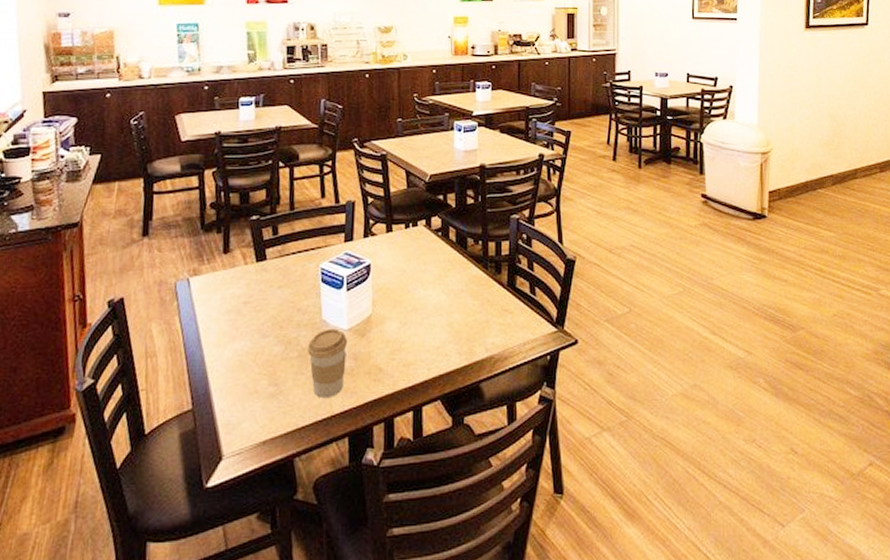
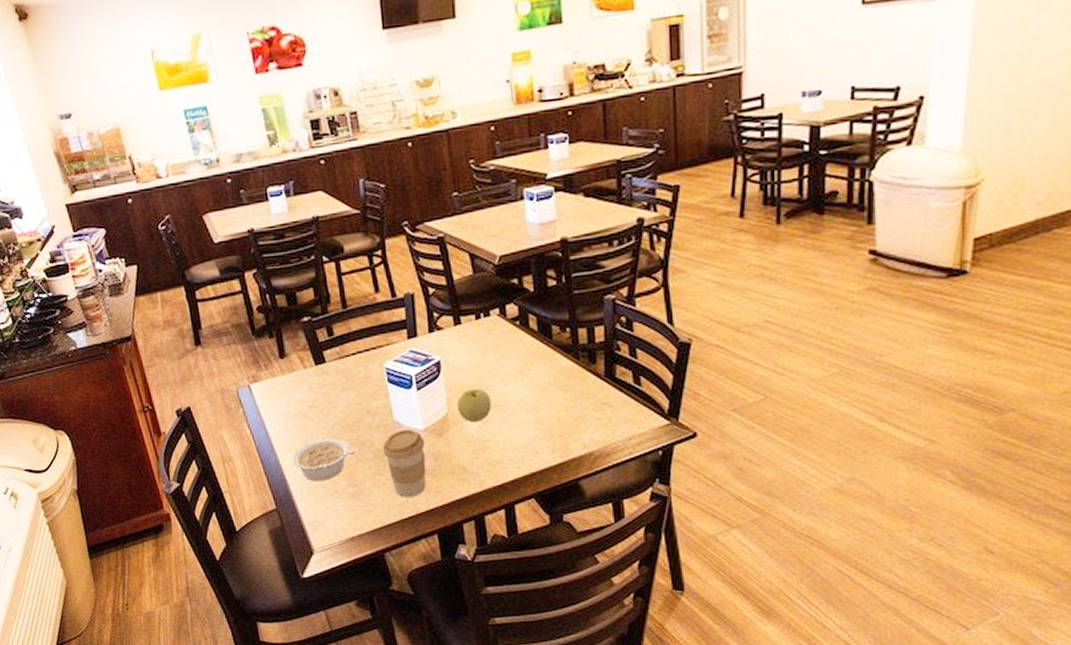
legume: none [218,335,281,380] -> present [292,438,355,482]
apple: none [380,292,411,323] -> present [457,388,492,422]

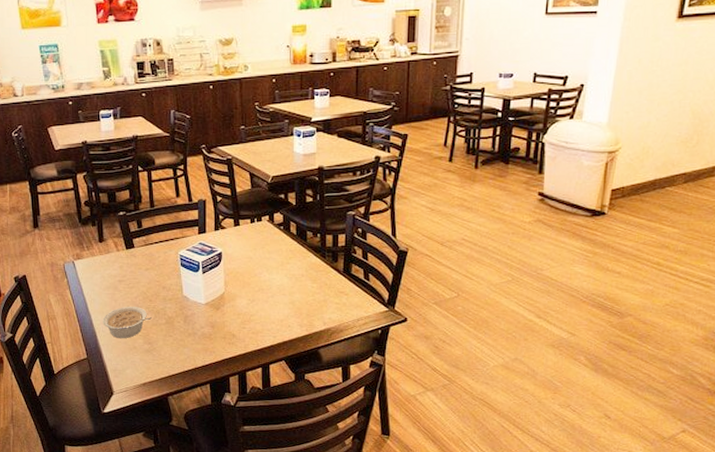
coffee cup: present [383,429,427,497] -> none [173,302,206,354]
apple: present [457,388,492,422] -> none [232,275,258,300]

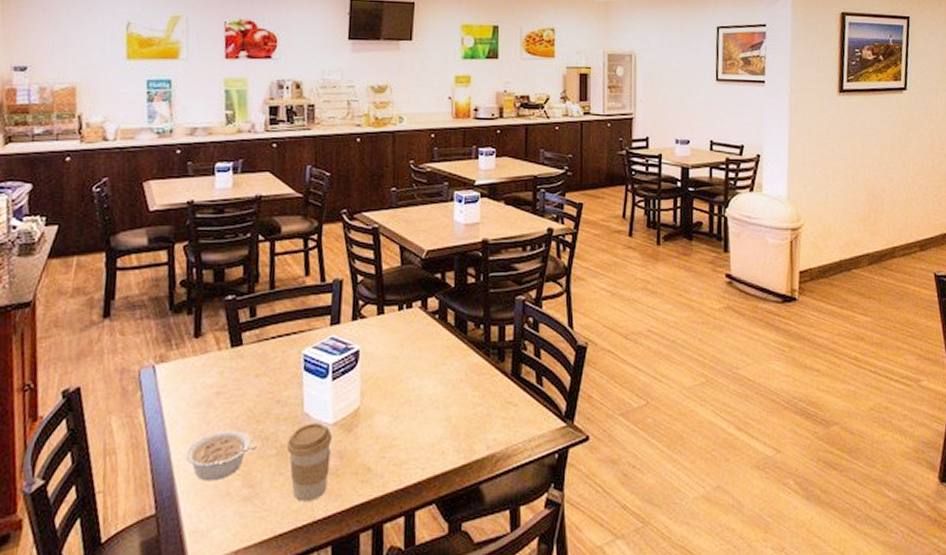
coffee cup: none [173,302,206,354] -> present [287,422,333,501]

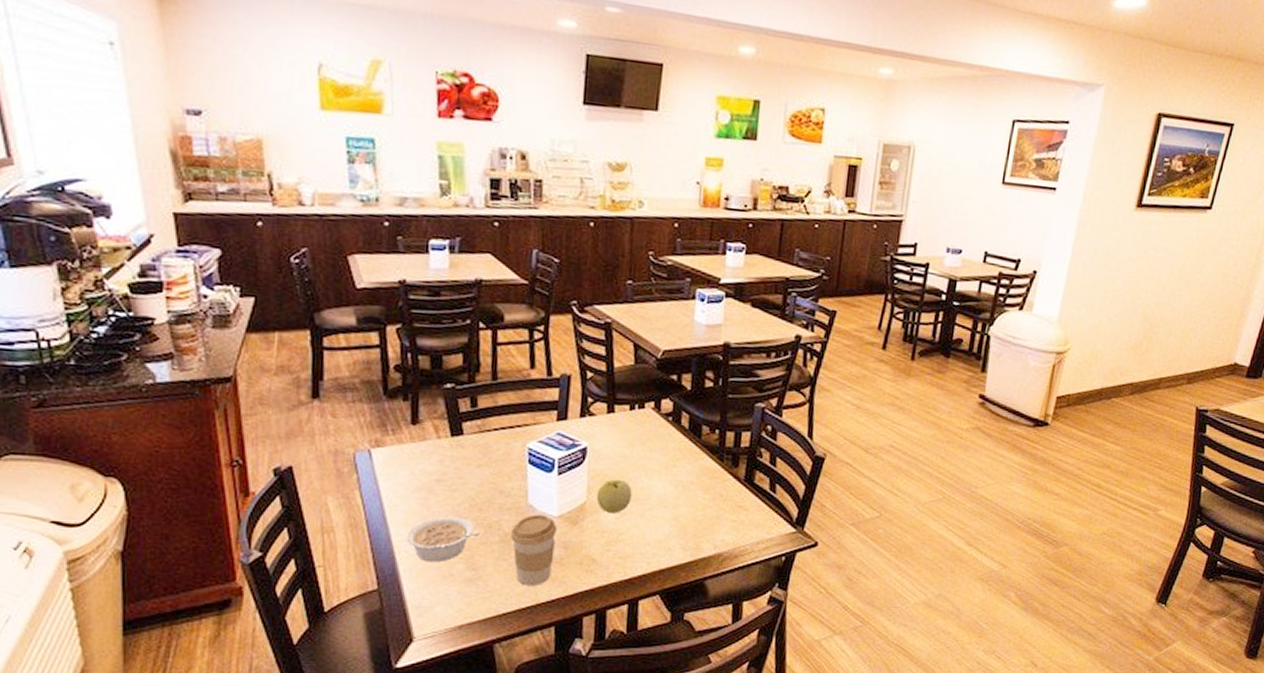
apple: none [369,381,404,417] -> present [596,479,632,513]

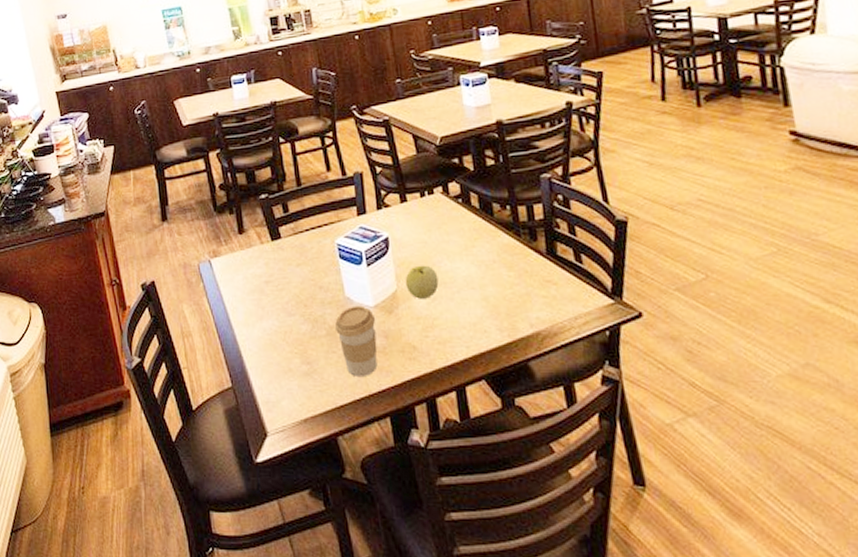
legume: present [406,516,480,563] -> none [248,314,309,359]

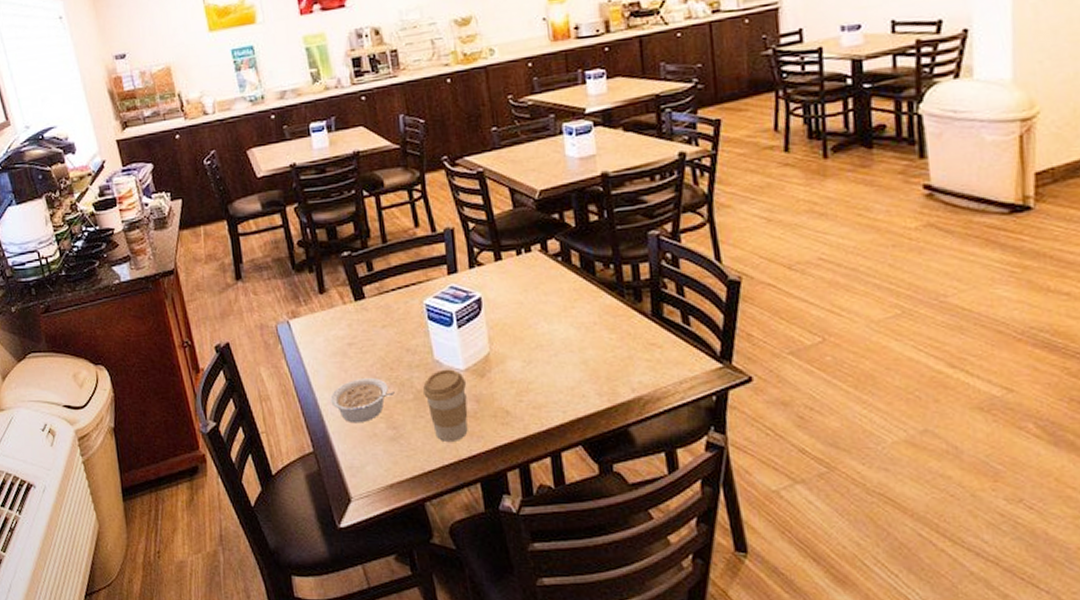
legume: none [248,314,309,359] -> present [330,377,395,423]
apple: present [405,265,439,299] -> none [498,327,535,362]

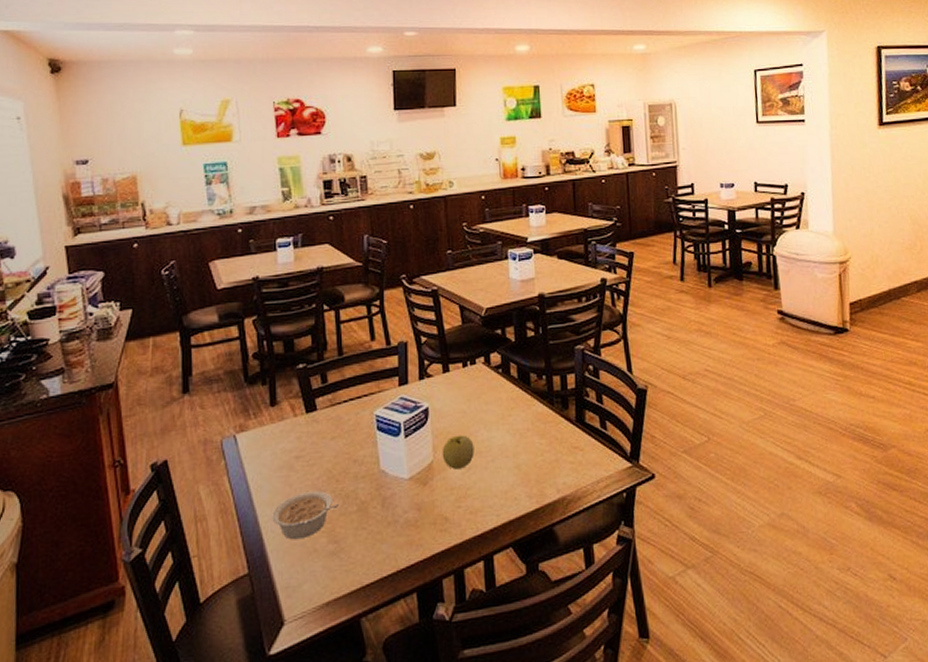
coffee cup: present [423,369,468,441] -> none [368,478,410,553]
apple: none [498,327,535,362] -> present [442,435,475,469]

